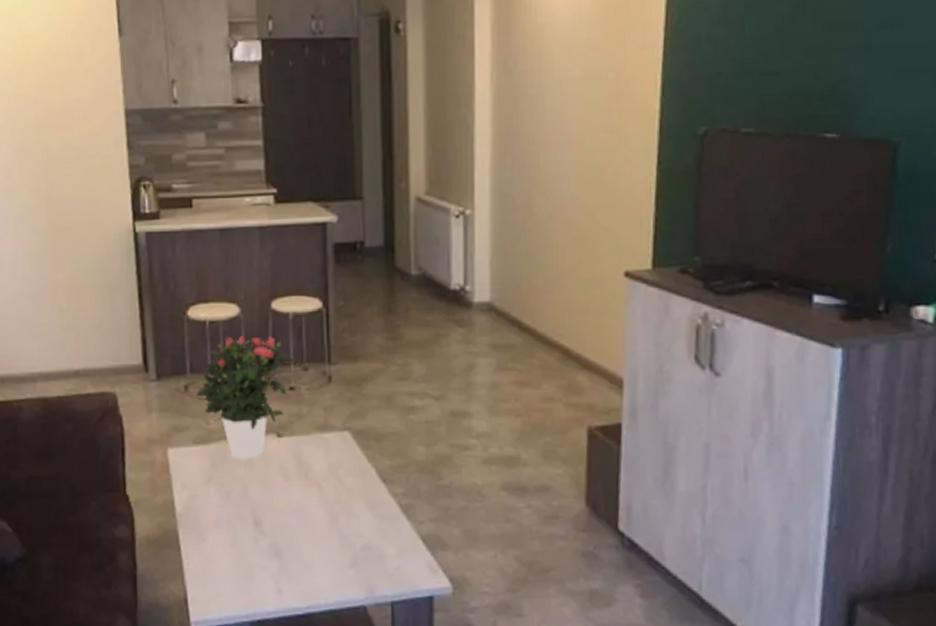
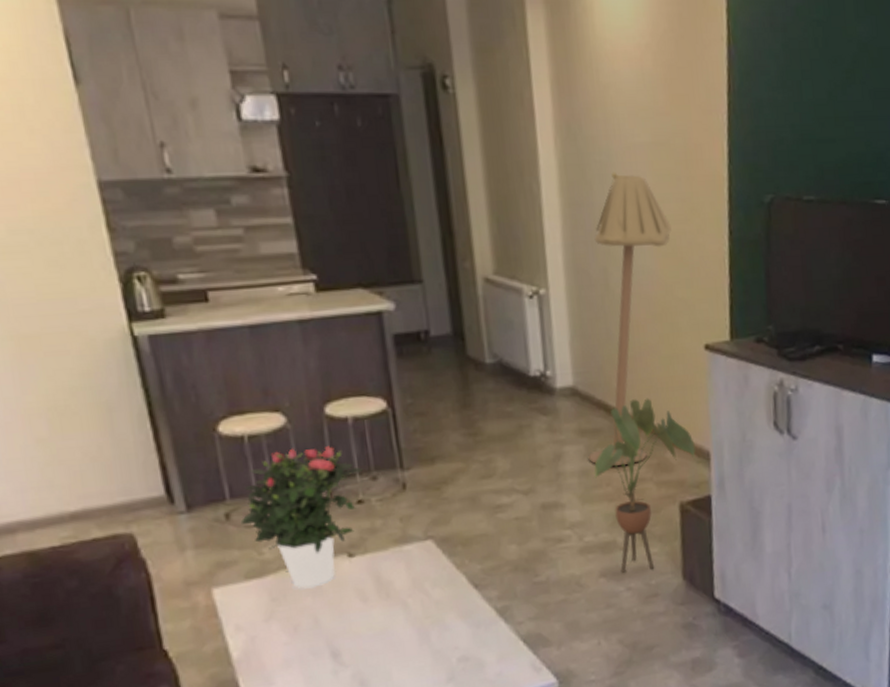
floor lamp: none [499,104,598,382] -> present [588,172,672,466]
house plant: none [503,319,608,490] -> present [594,398,696,573]

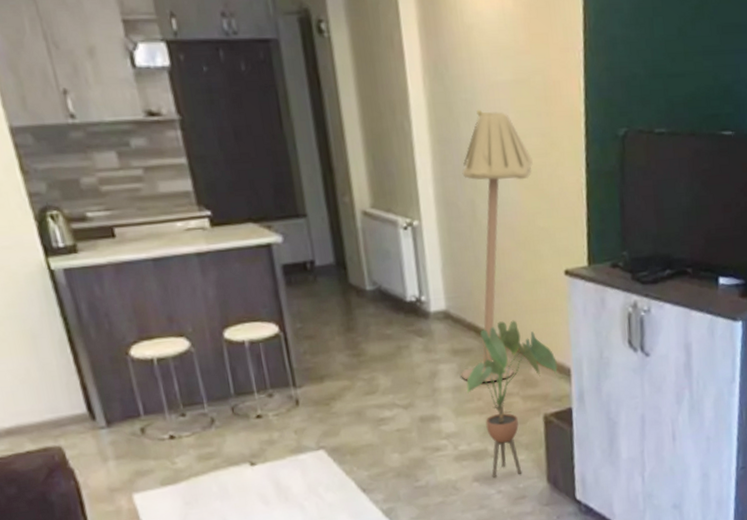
potted flower: present [240,446,363,589] -> none [154,367,260,494]

